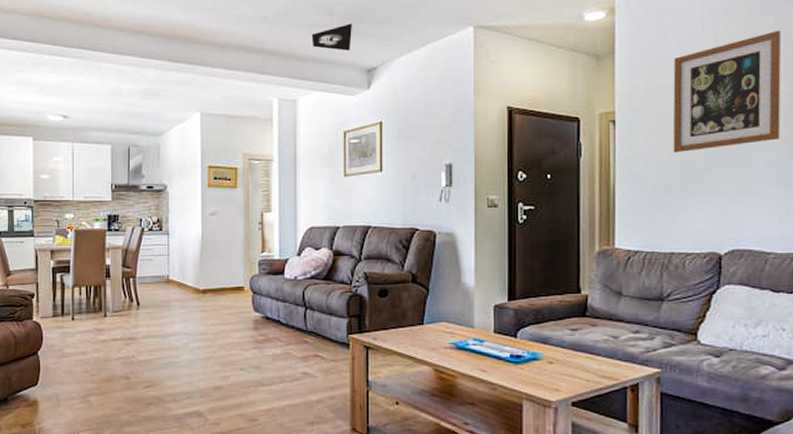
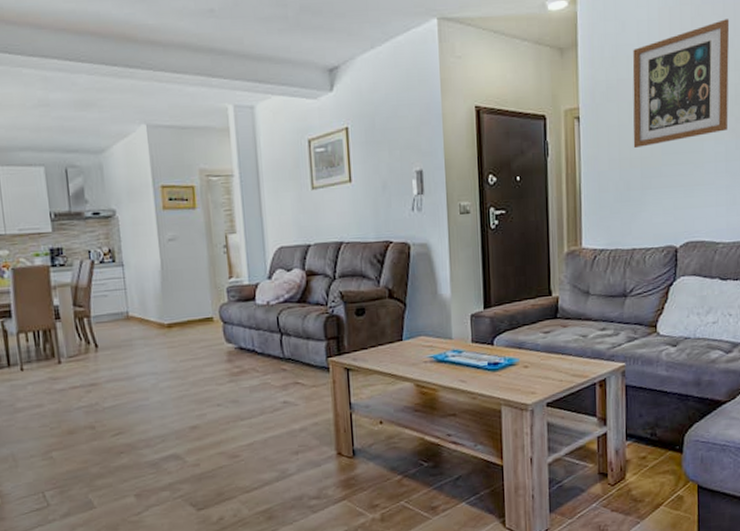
ceiling light: present [311,23,352,51] -> none [265,16,310,48]

